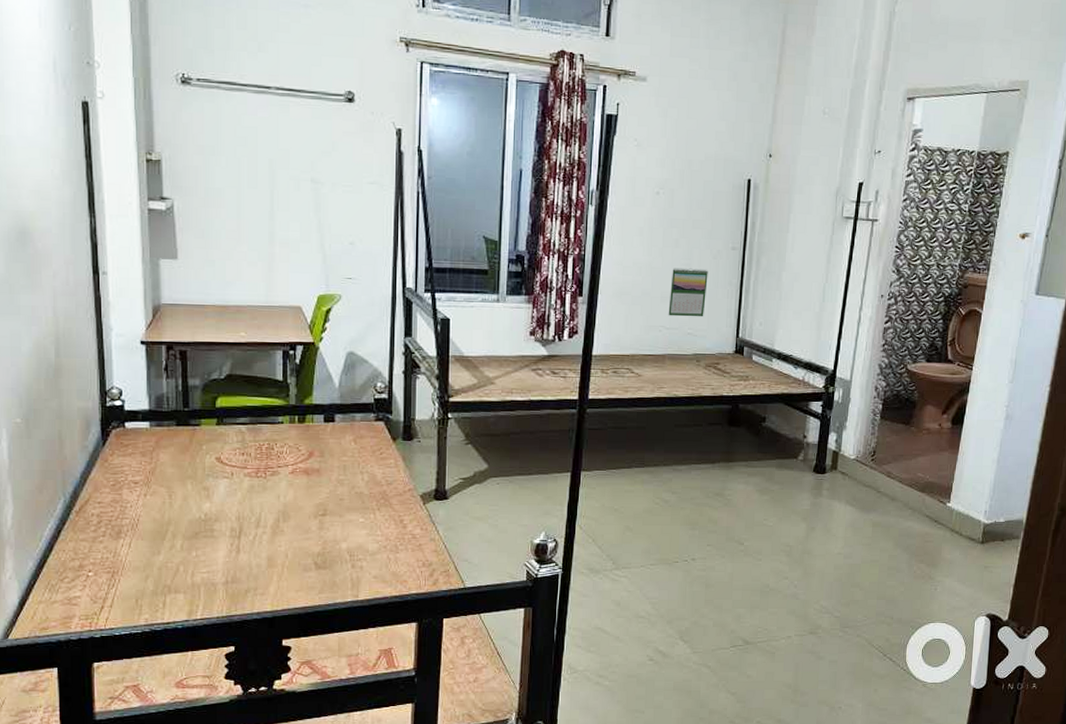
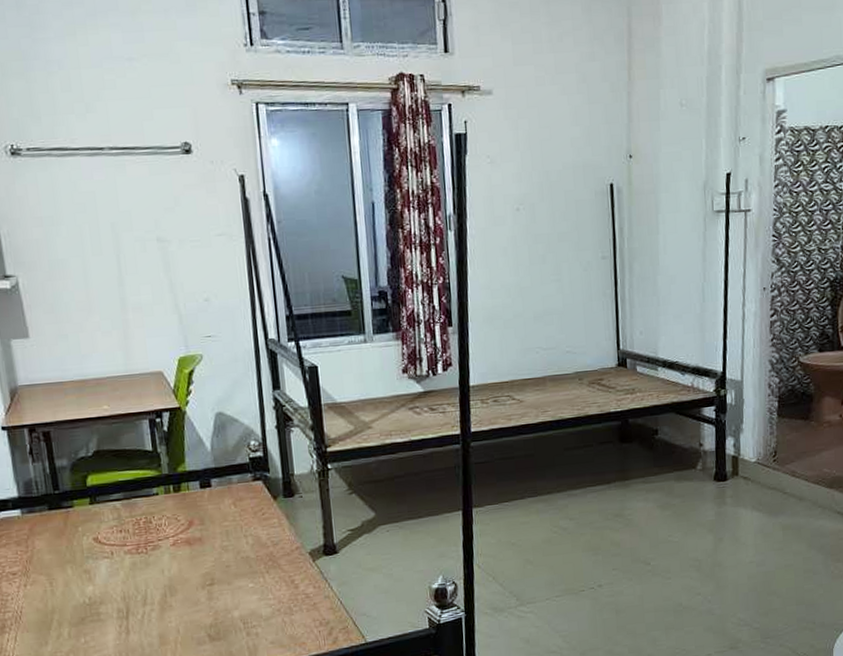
calendar: present [668,268,708,317] -> none [542,282,581,336]

